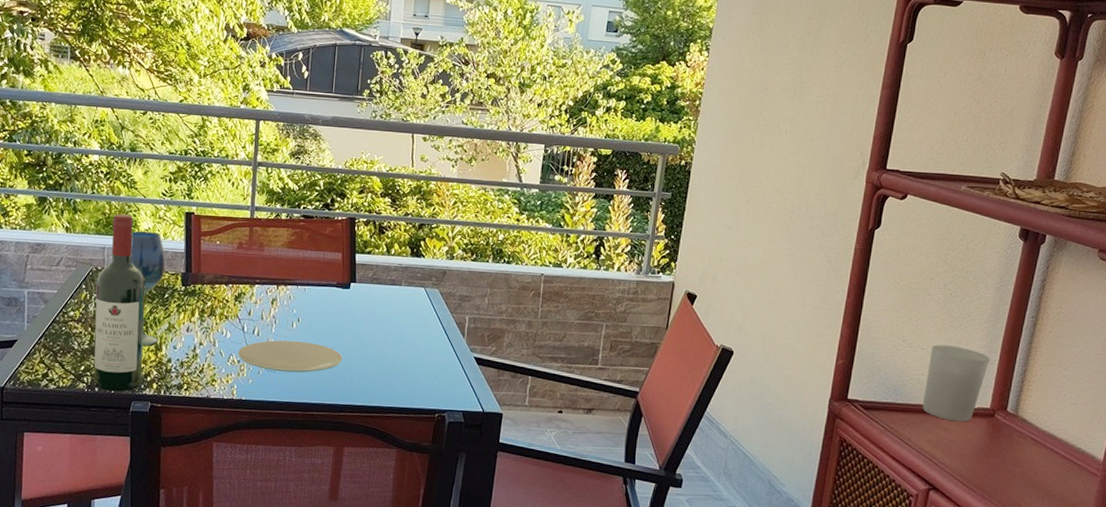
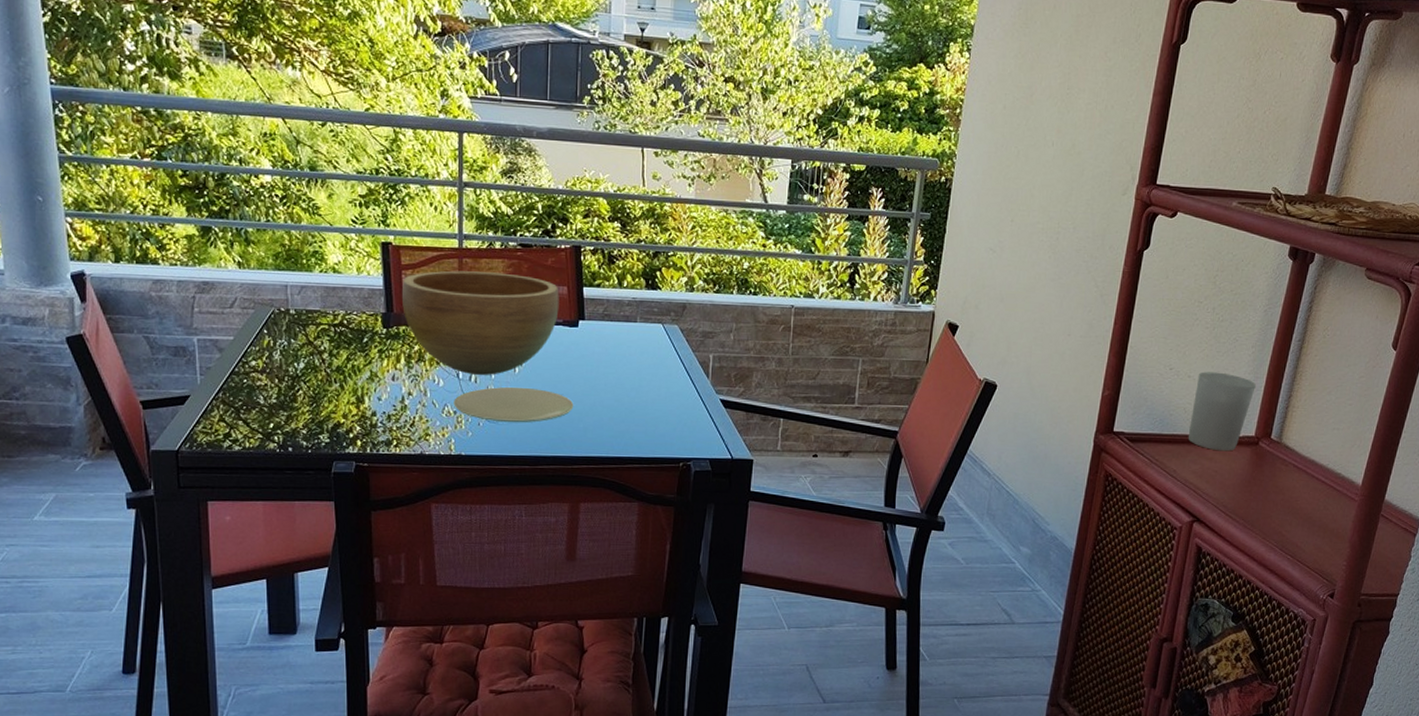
wine bottle: present [93,214,146,392] -> none [281,245,343,451]
wineglass: present [130,230,165,346] -> none [318,264,362,398]
bowl: none [199,237,335,330] -> present [401,270,559,375]

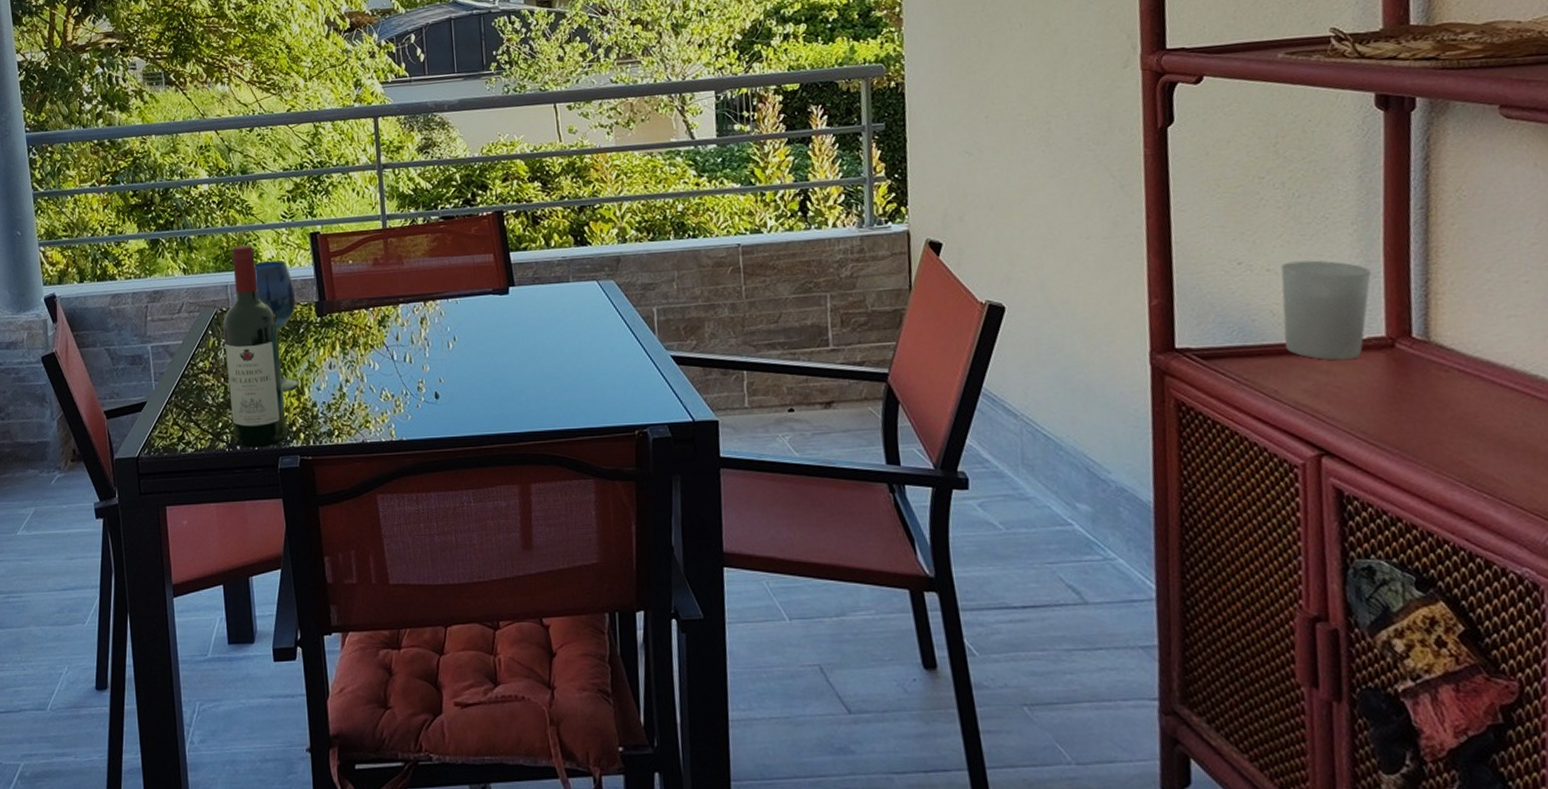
wine bottle: none [281,245,343,451] -> present [223,245,287,448]
wineglass: none [318,264,362,398] -> present [254,260,299,392]
bowl: present [401,270,559,375] -> none [332,248,488,355]
plate: present [454,386,574,423] -> none [390,363,513,403]

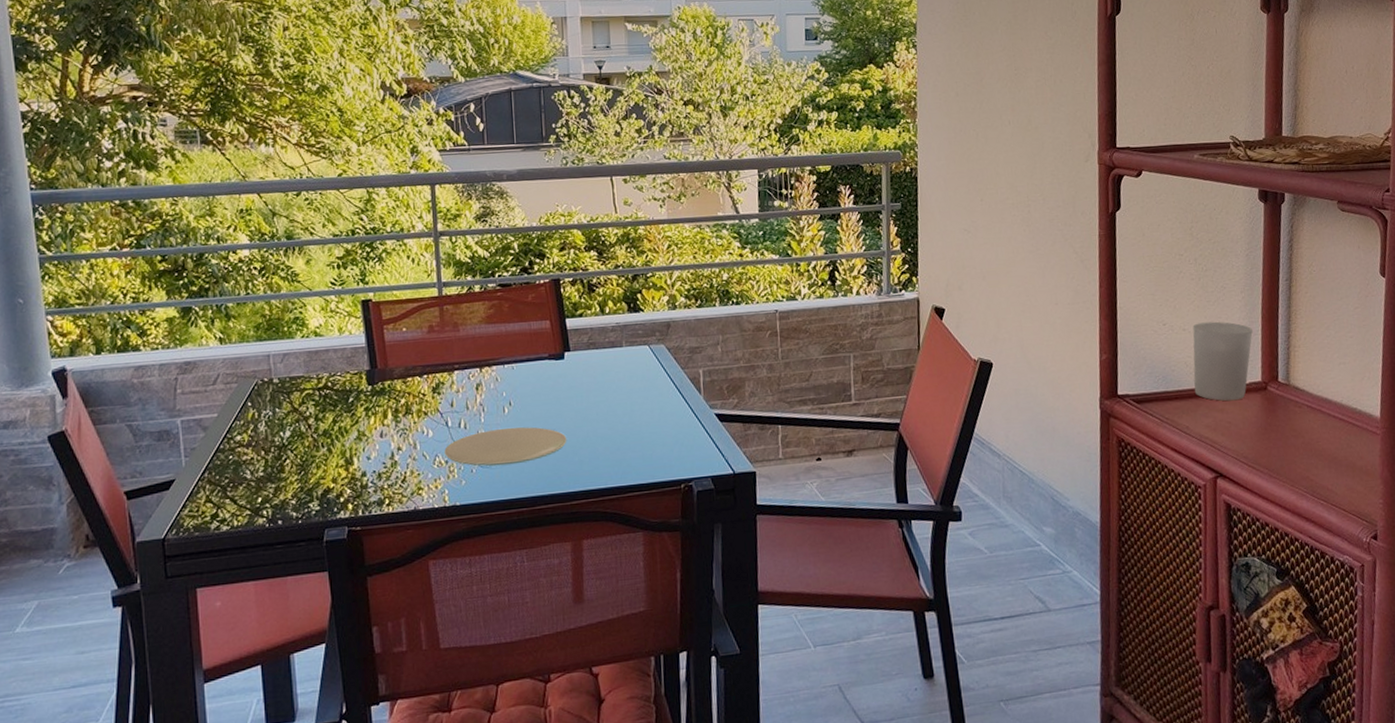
wine bottle: present [223,245,287,448] -> none [264,313,334,522]
wineglass: present [254,260,299,392] -> none [299,328,348,462]
plate: none [390,363,513,403] -> present [444,427,567,467]

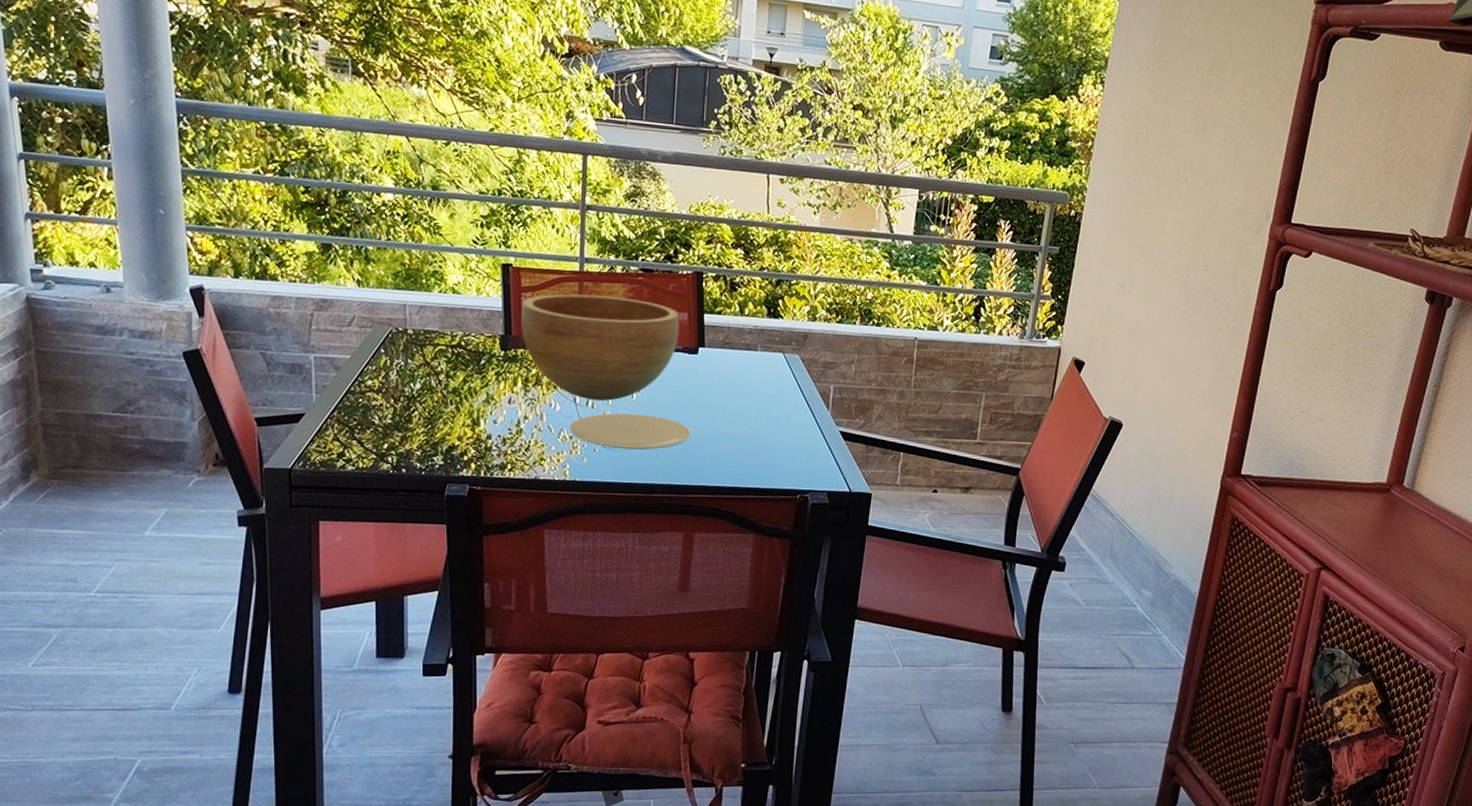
bowl: none [384,315,544,421] -> present [520,294,680,401]
candle holder: present [1192,321,1253,401] -> none [1317,415,1390,498]

